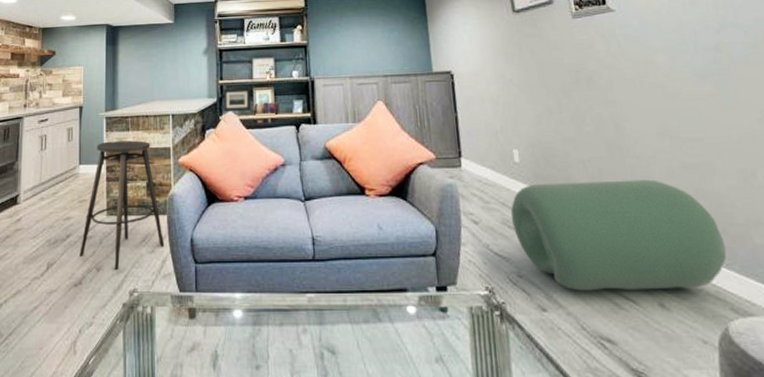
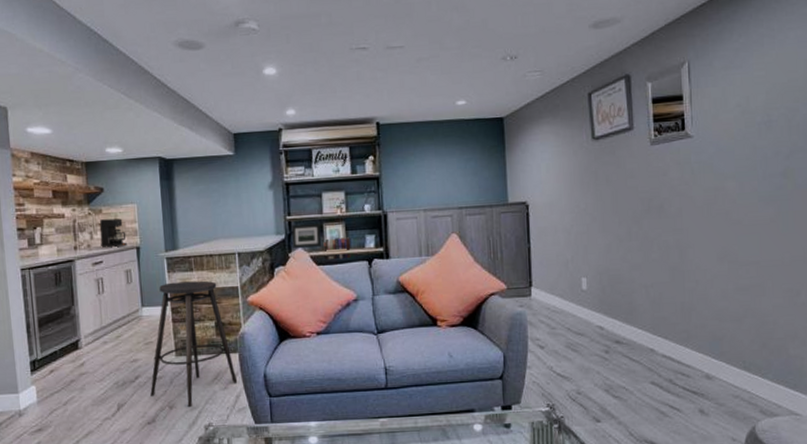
coffee maker: none [48,79,72,107] -> present [99,218,127,248]
bean bag chair: present [510,179,727,291] -> none [574,301,763,403]

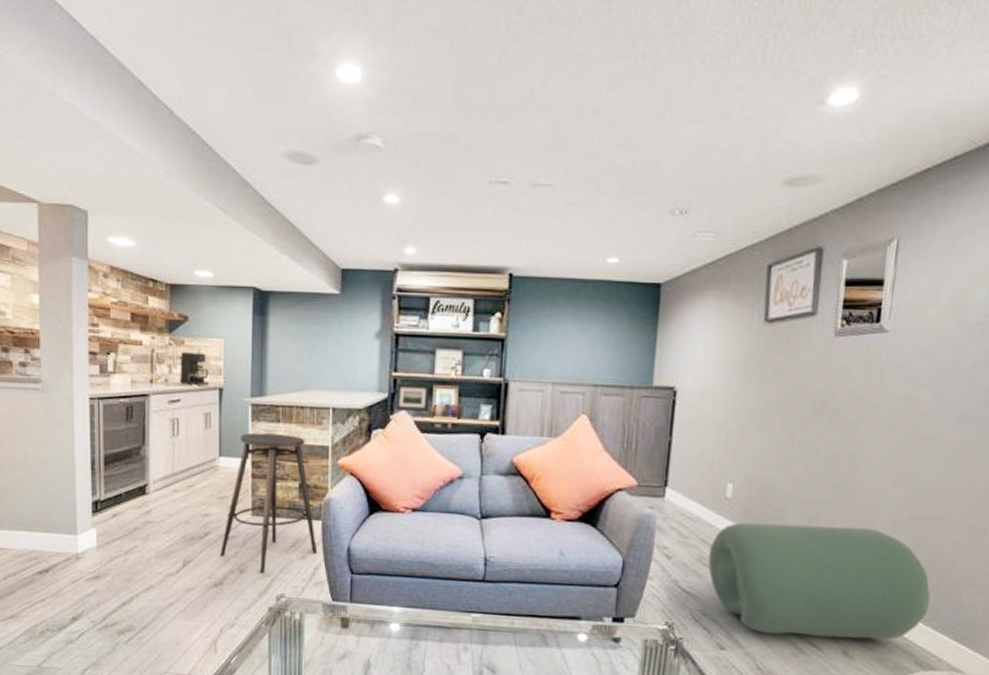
bean bag chair: none [574,301,763,403] -> present [708,522,930,640]

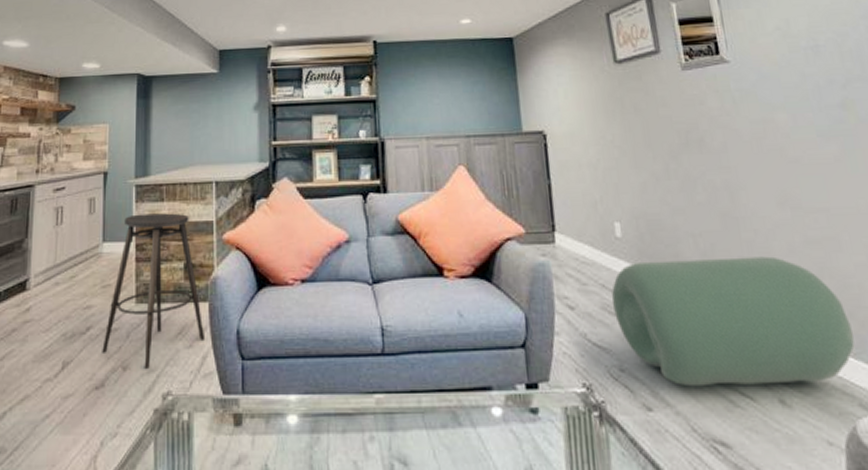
coffee maker: present [180,352,209,387] -> none [65,139,94,172]
picture frame: present [396,383,431,412] -> none [277,150,311,178]
books: present [430,403,463,430] -> none [312,167,343,193]

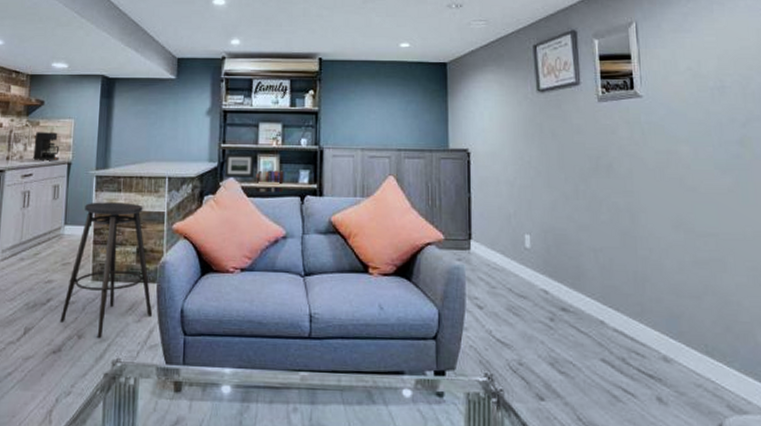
coffee maker: none [65,139,94,172] -> present [33,132,60,162]
picture frame: none [277,150,311,178] -> present [225,153,255,178]
books: none [312,167,343,193] -> present [256,170,284,193]
bean bag chair: present [611,256,855,387] -> none [516,271,728,384]

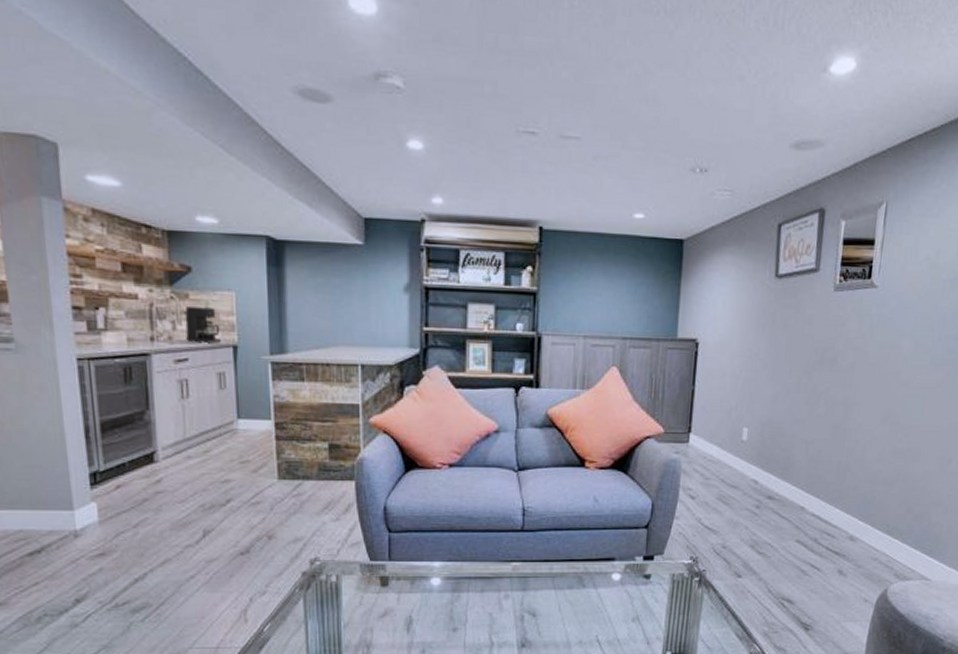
stool: present [60,202,153,338] -> none [245,392,352,538]
picture frame: present [225,153,255,178] -> none [428,338,464,367]
books: present [256,170,284,193] -> none [464,358,496,384]

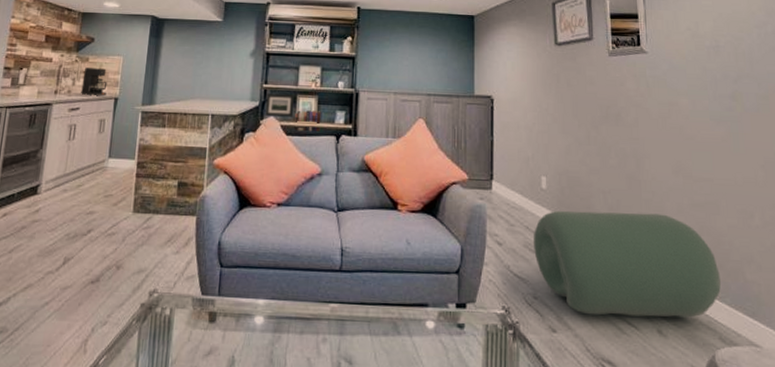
picture frame: none [428,338,464,367] -> present [265,93,295,117]
books: none [464,358,496,384] -> present [294,110,321,132]
bean bag chair: none [727,462,907,560] -> present [533,210,721,318]

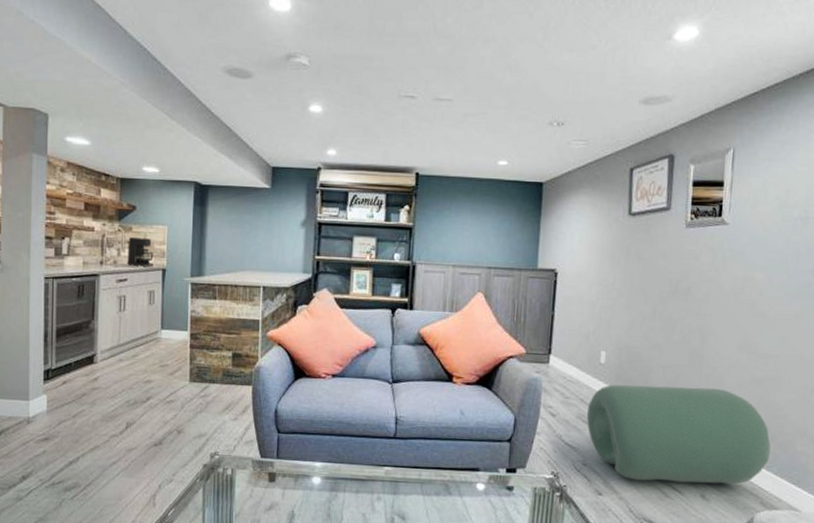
picture frame: present [265,93,295,117] -> none [318,265,349,290]
books: present [294,110,321,132] -> none [348,282,376,306]

